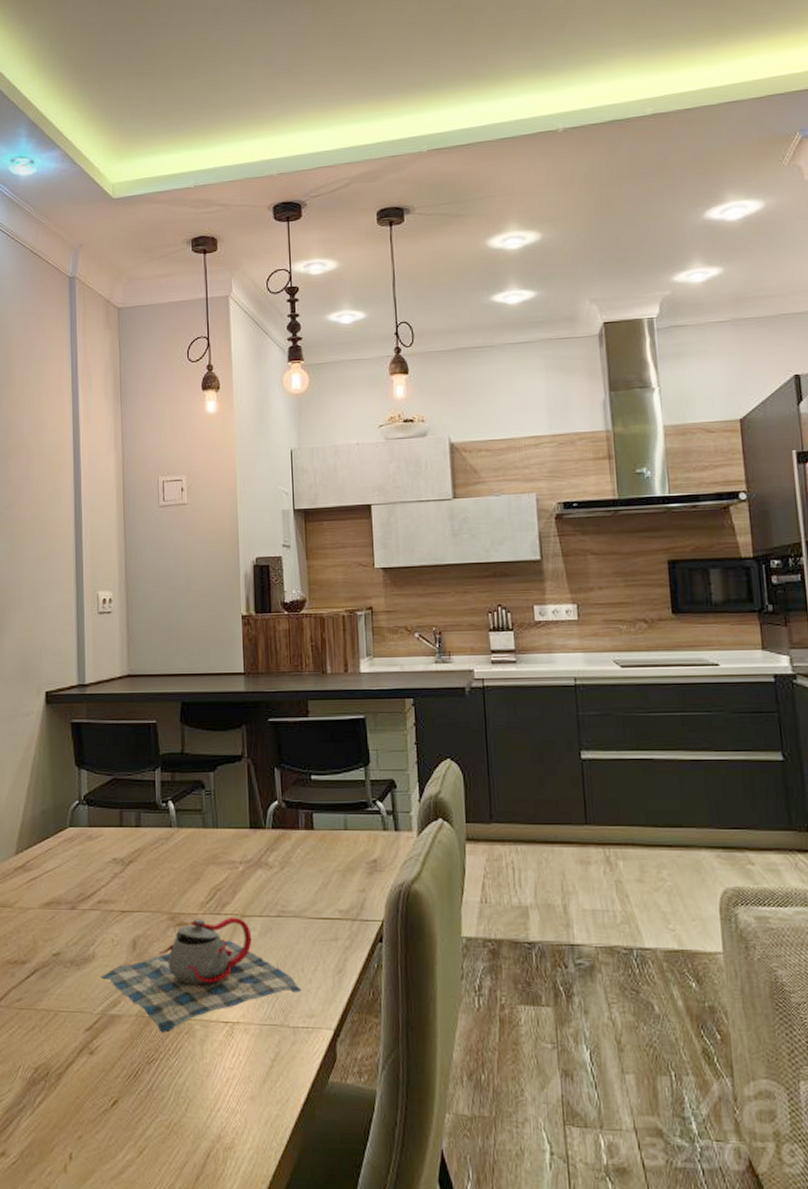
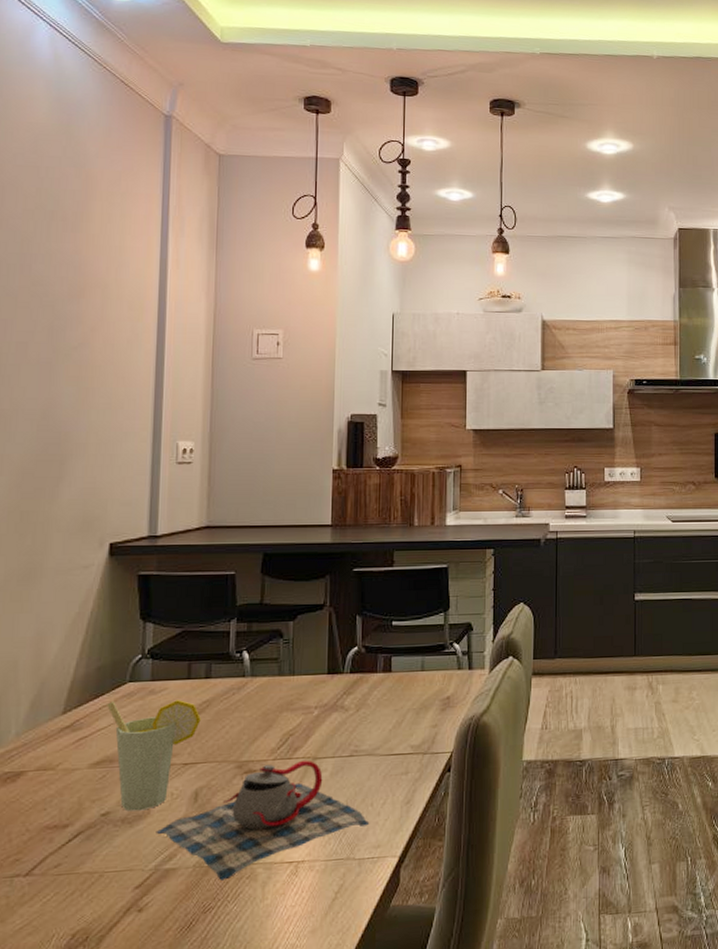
cup: none [52,845,134,954] -> present [107,700,201,811]

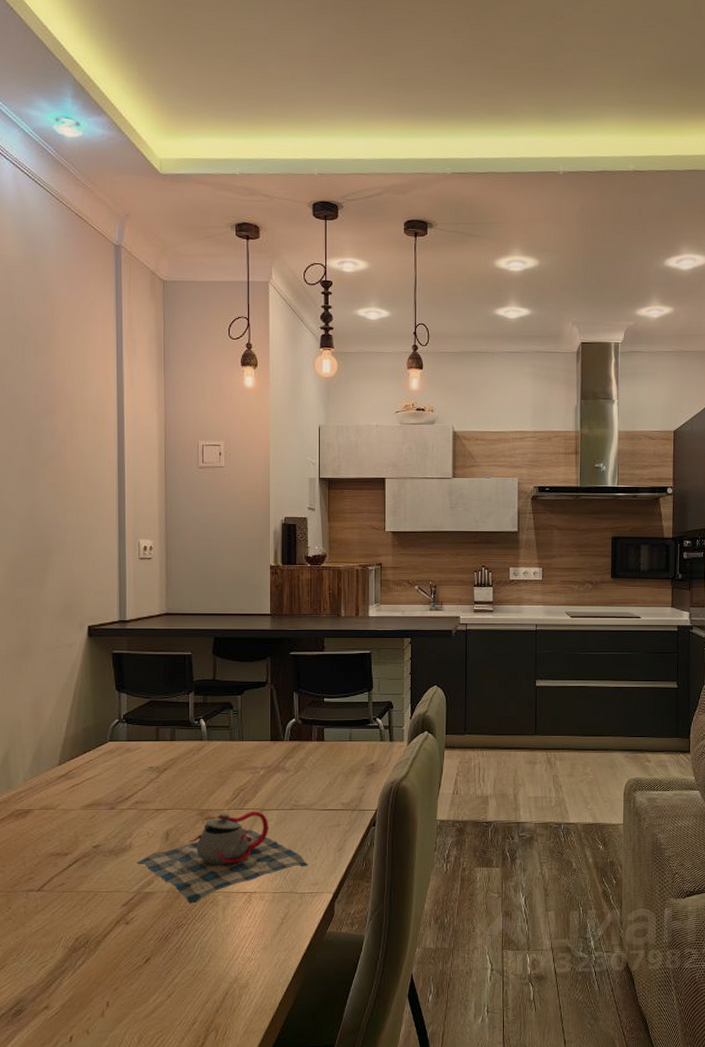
cup: present [107,700,201,811] -> none [93,757,168,845]

